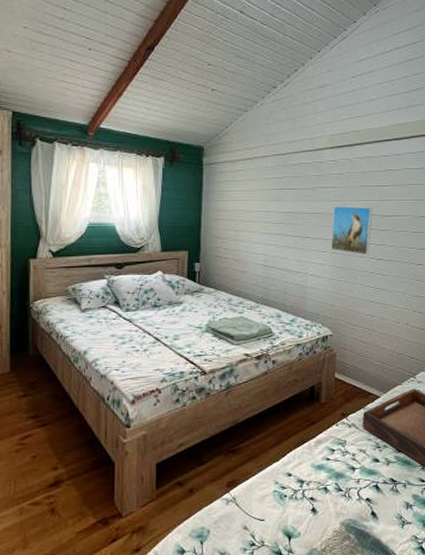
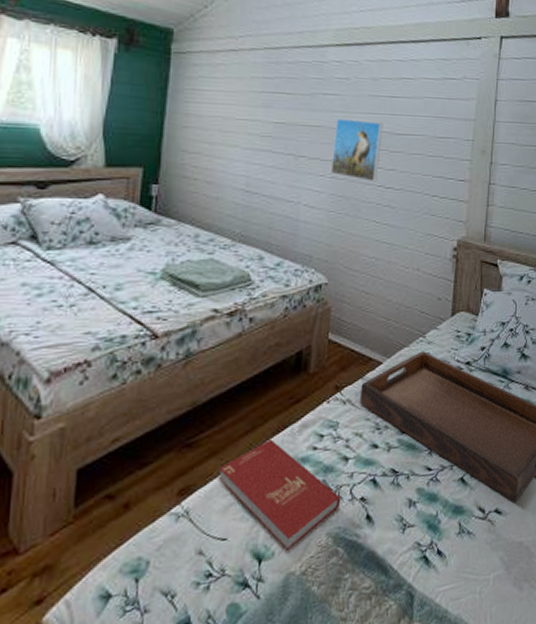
book: none [255,450,350,532] -> present [218,438,341,550]

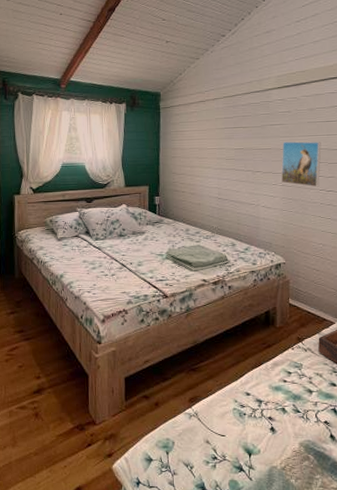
book: present [218,438,341,550] -> none [215,371,309,450]

